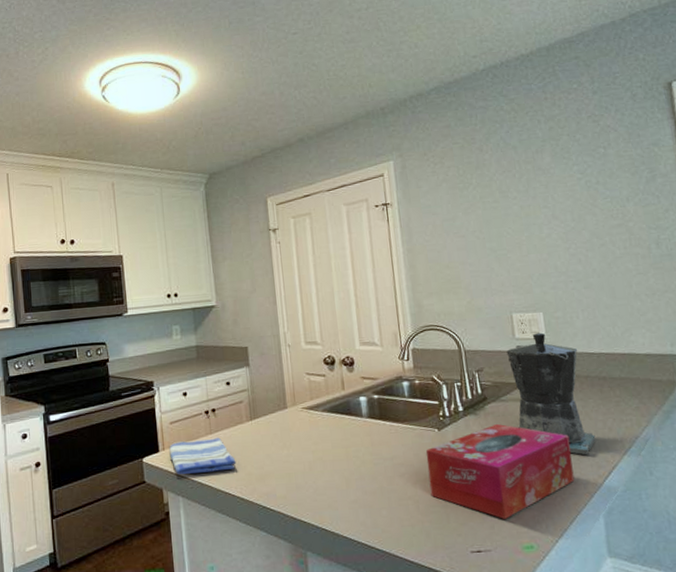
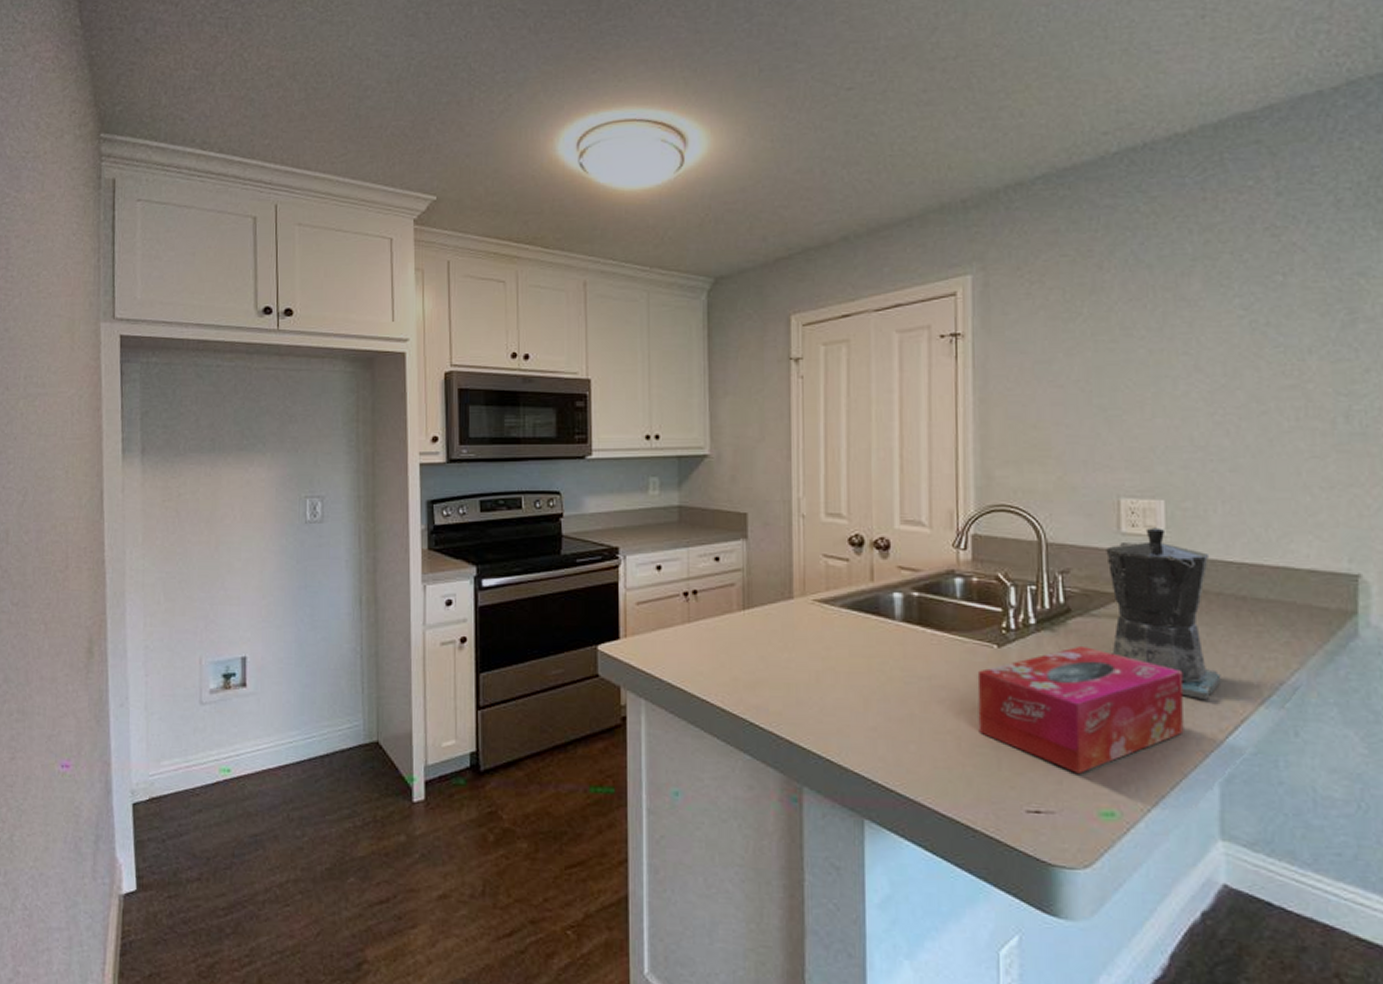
dish towel: present [169,437,236,475] -> none [633,628,719,672]

